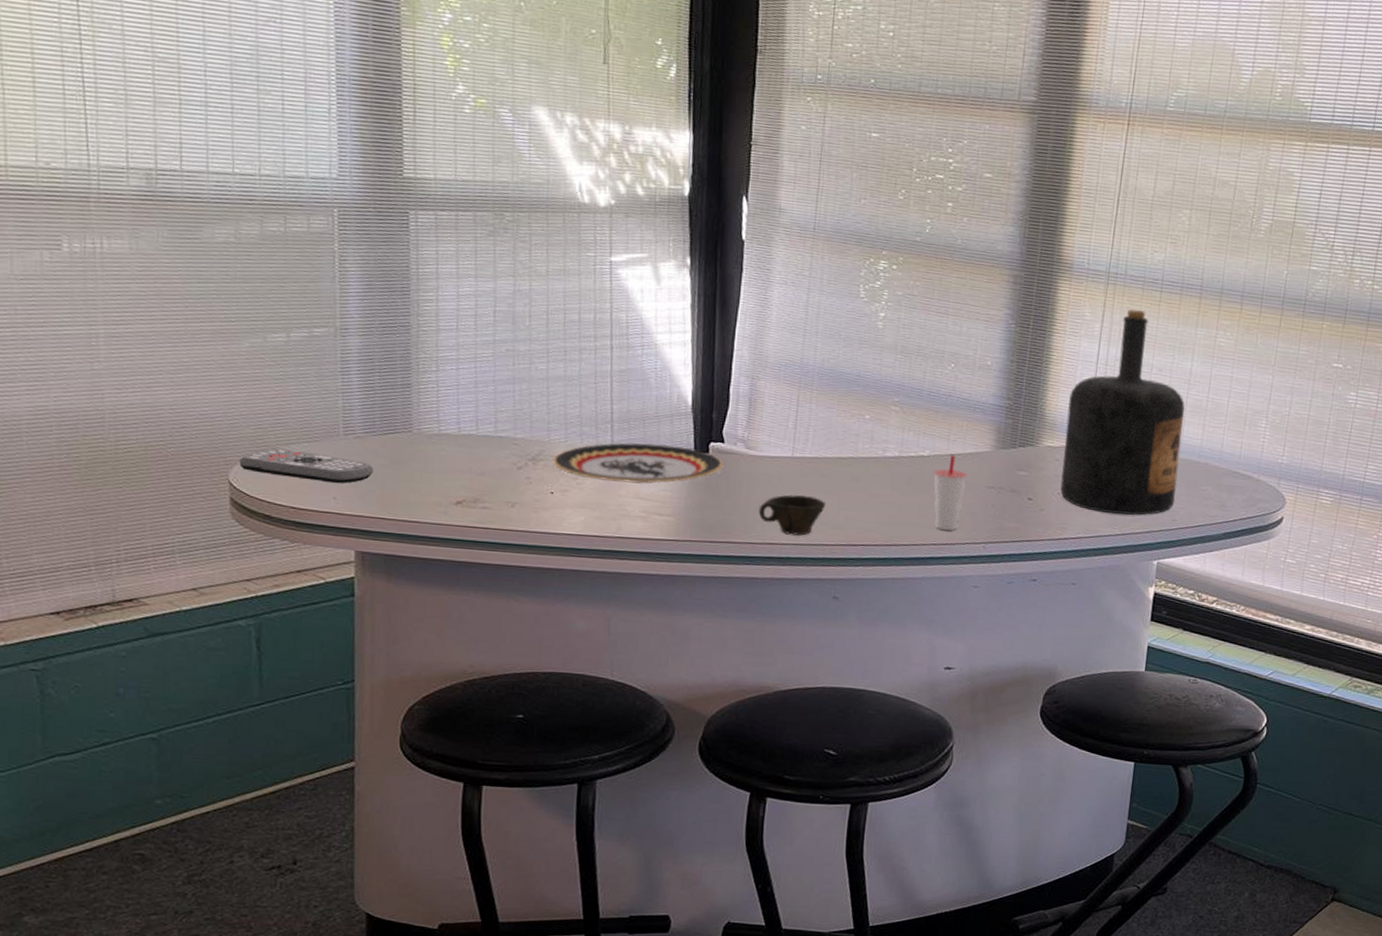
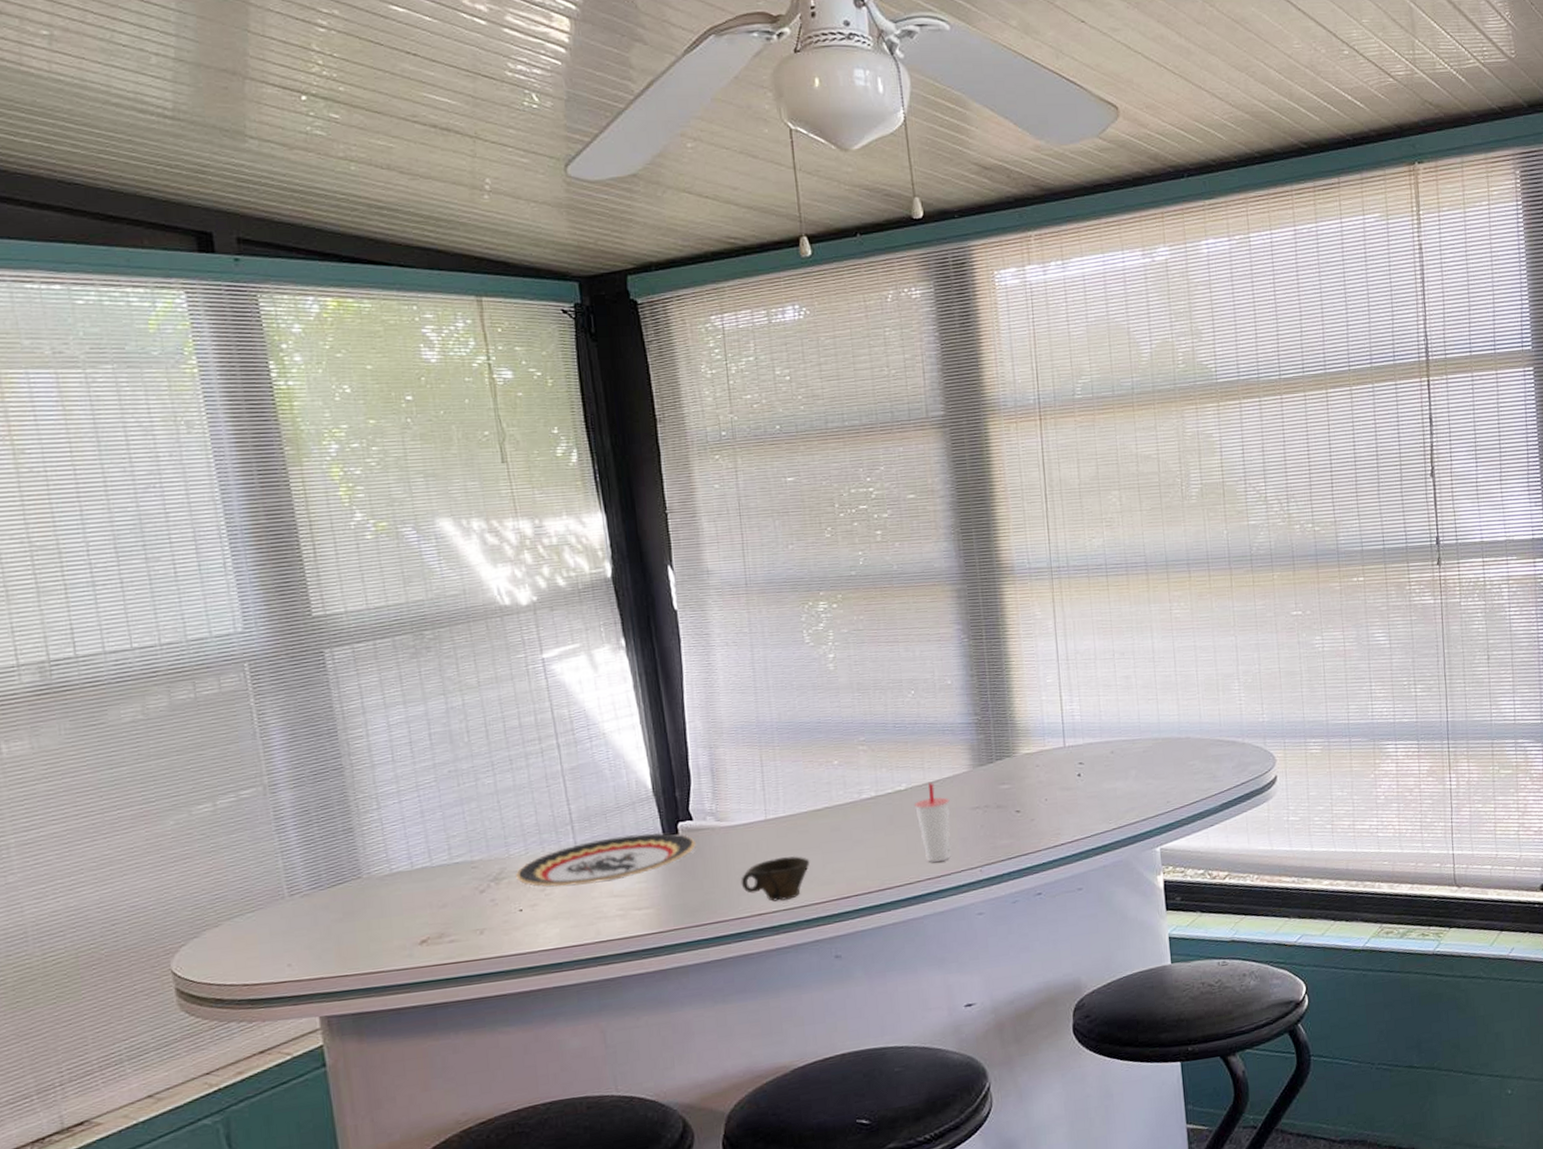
remote control: present [239,448,373,484] -> none [180,919,327,956]
bottle: present [1060,309,1185,516] -> none [1037,598,1164,810]

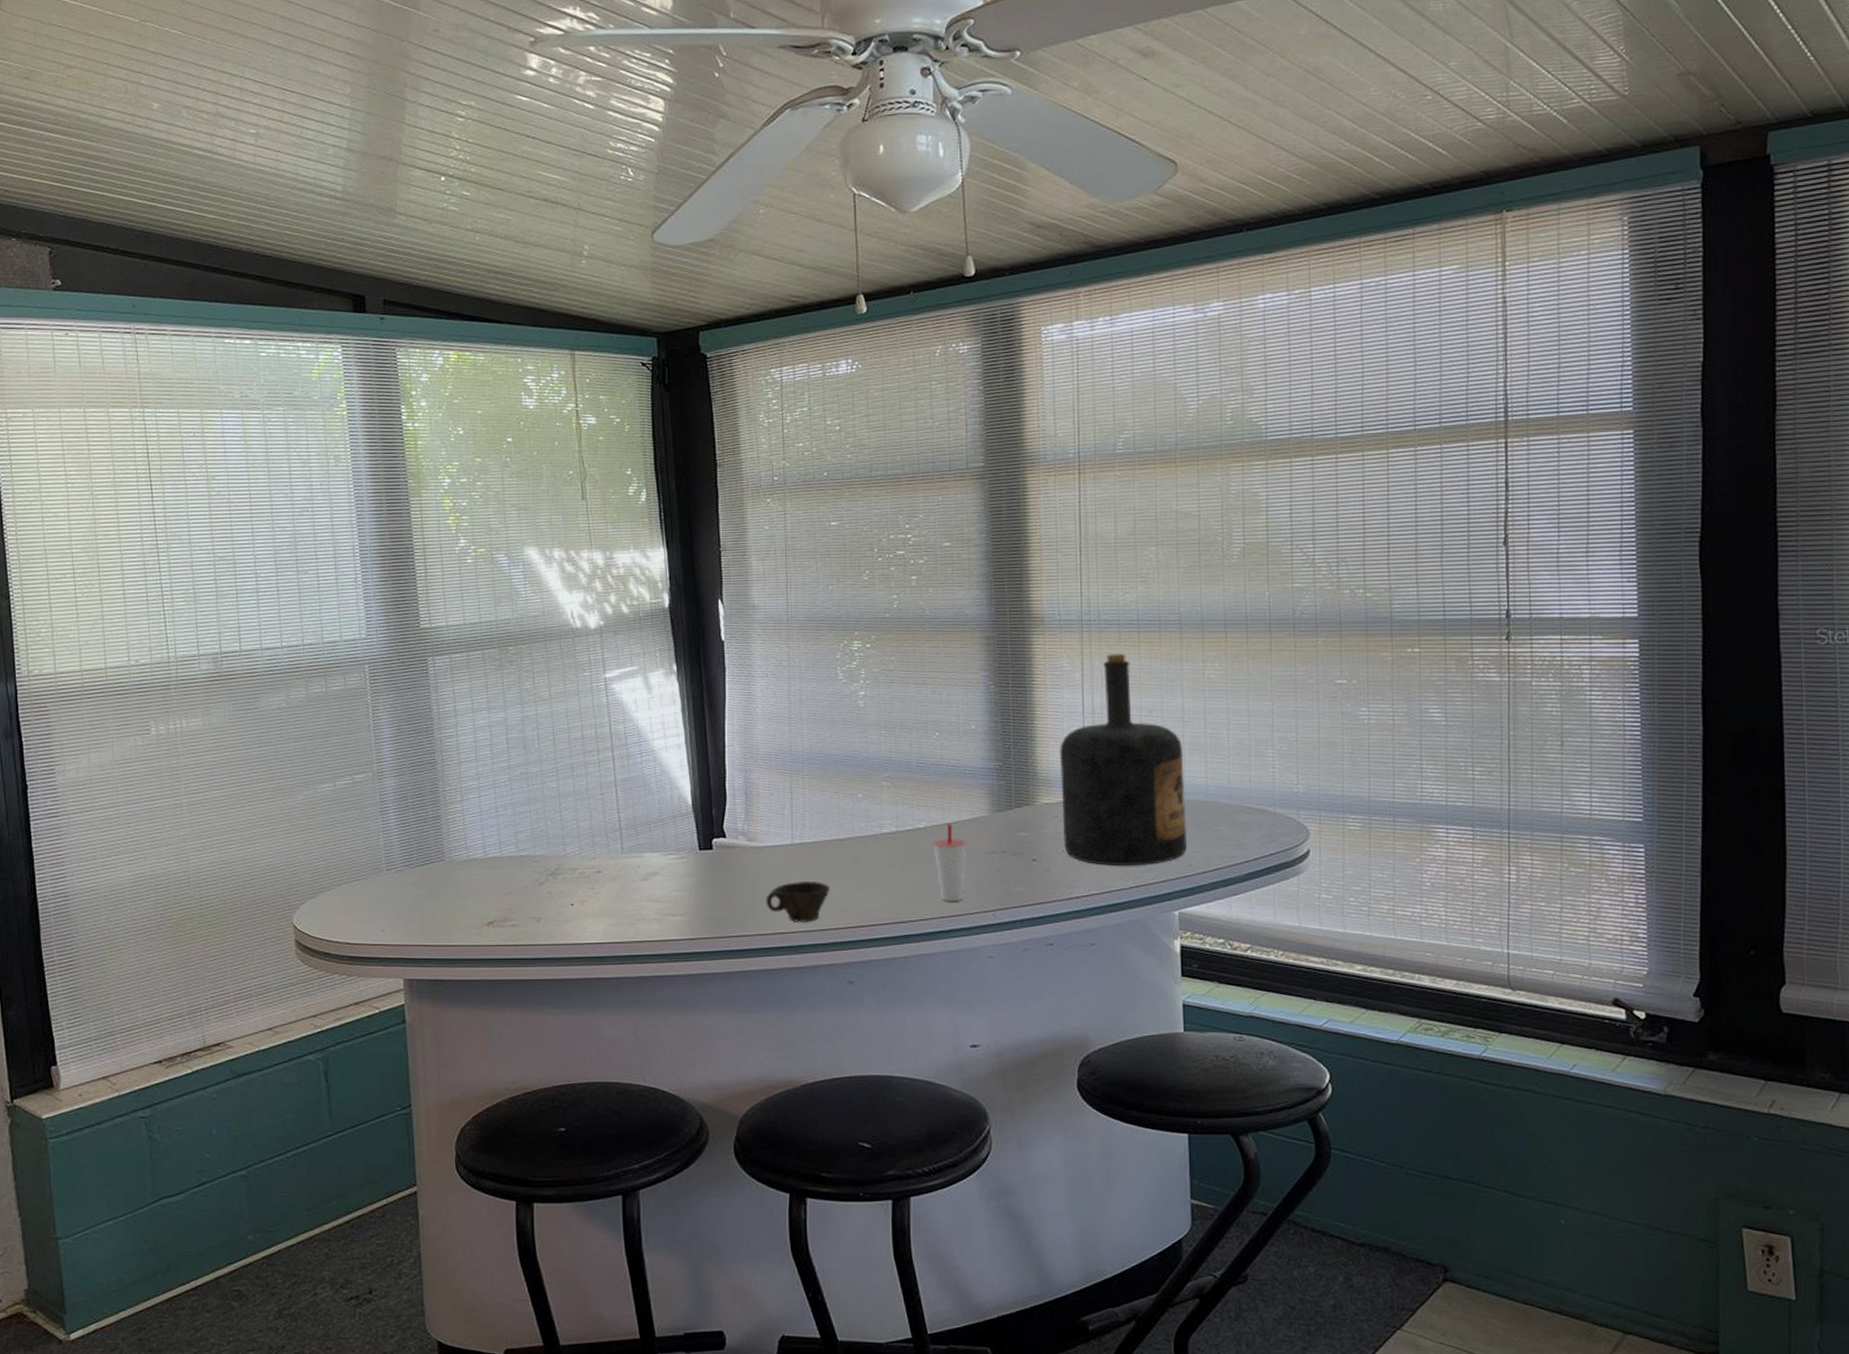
plate: present [516,832,696,887] -> none [570,846,727,888]
bottle: none [1037,598,1164,810] -> present [1059,654,1188,866]

